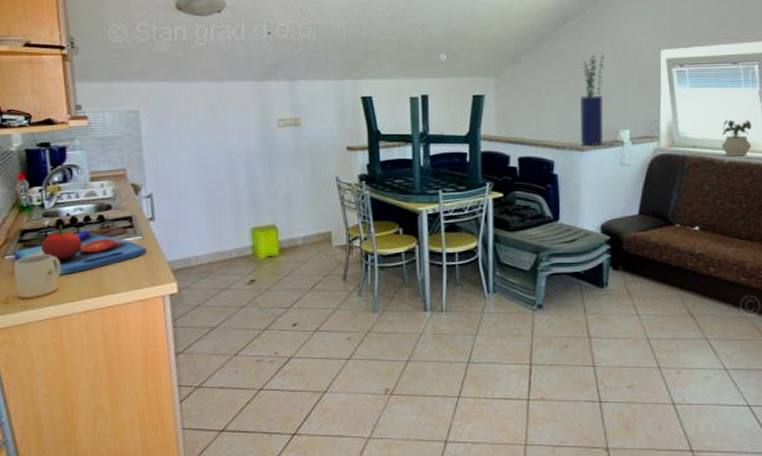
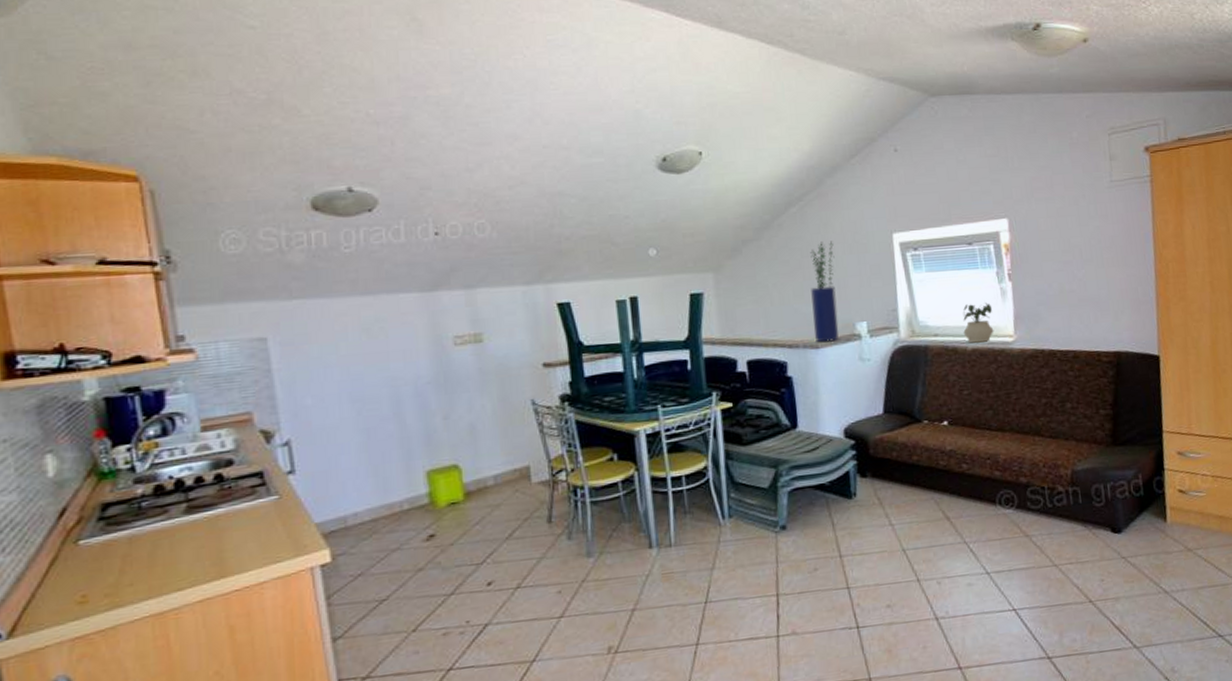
chopping board: present [13,225,147,275] -> none [91,492,287,557]
mug: present [14,255,61,299] -> none [93,532,164,596]

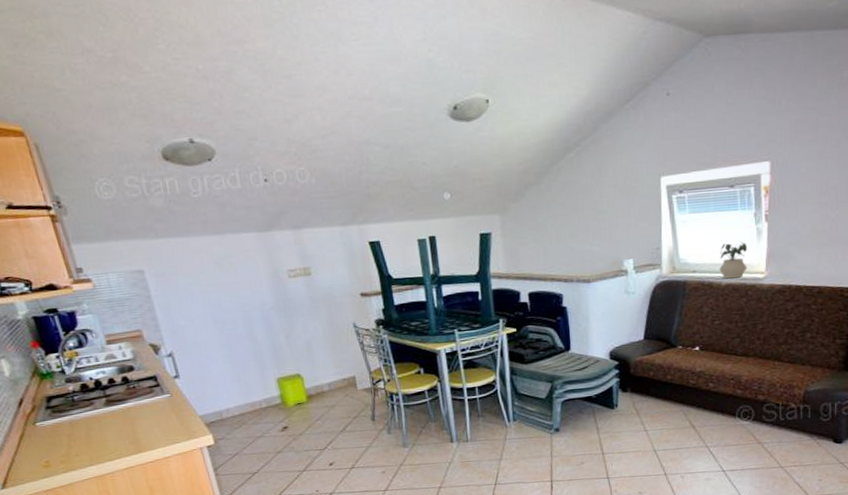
vase: present [810,240,839,343] -> none [585,184,609,278]

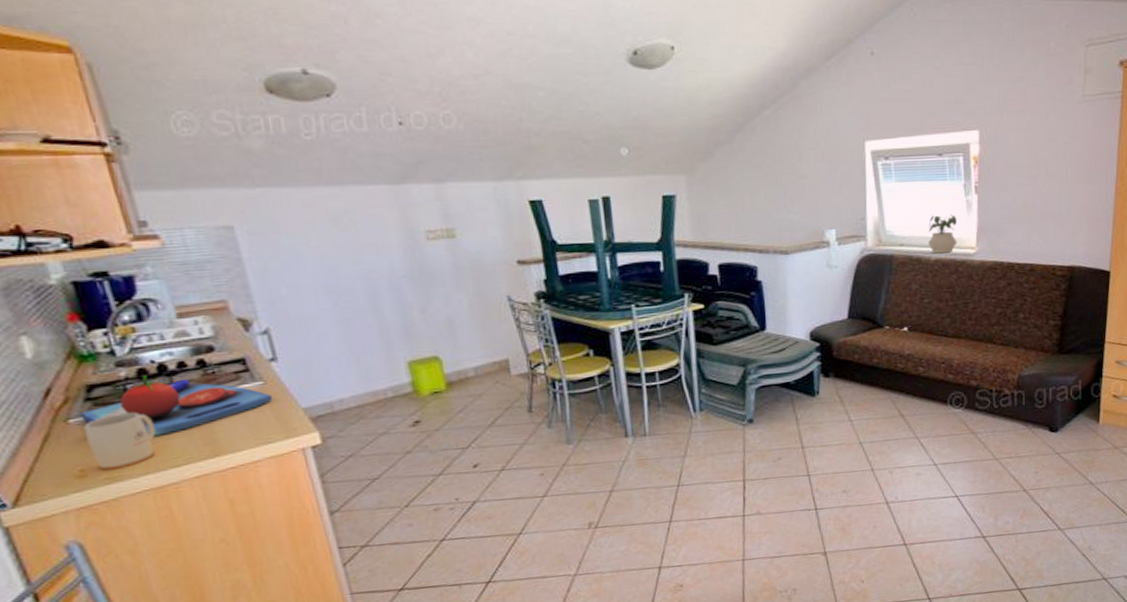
chopping board: none [43,389,178,436] -> present [80,375,273,436]
mug: none [47,418,96,462] -> present [84,412,156,470]

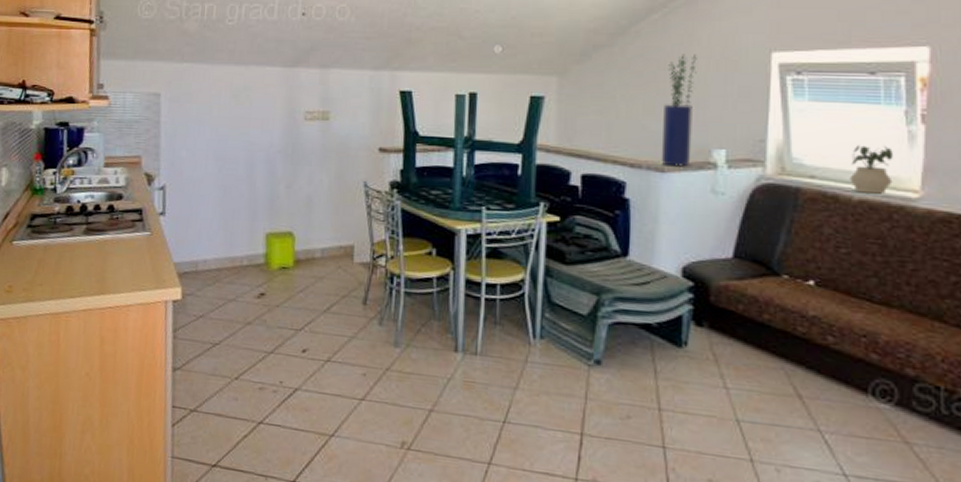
chopping board: present [80,375,273,436] -> none [20,212,155,267]
mug: present [84,412,156,470] -> none [19,242,66,291]
vase: none [782,146,809,249] -> present [661,54,697,167]

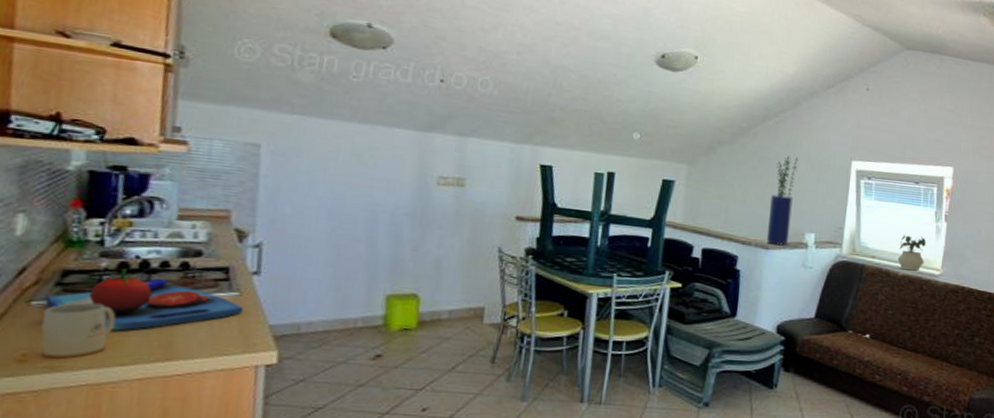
mug: none [19,242,66,291] -> present [40,303,116,359]
chopping board: none [20,212,155,267] -> present [42,269,244,331]

